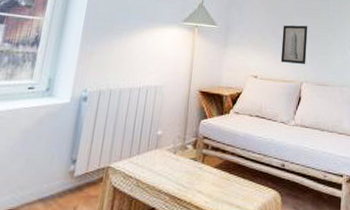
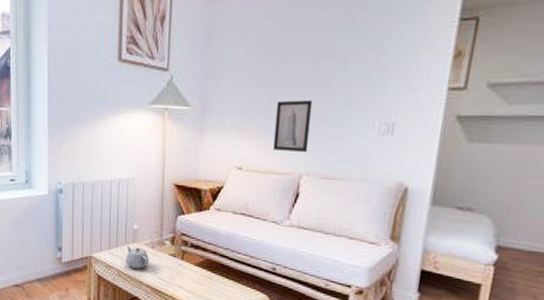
teapot: none [145,152,170,176] -> present [125,245,149,269]

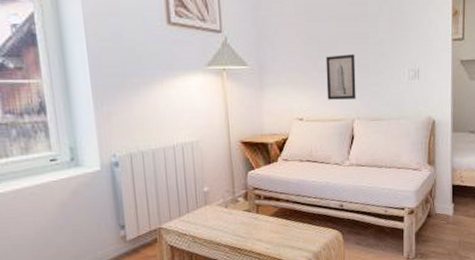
teapot: present [125,245,149,269] -> none [198,209,224,231]

